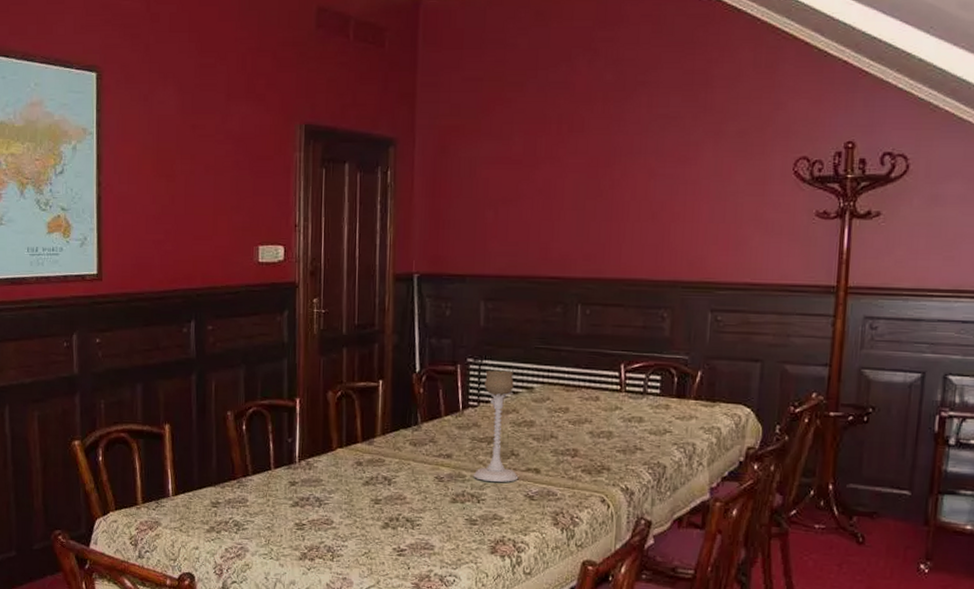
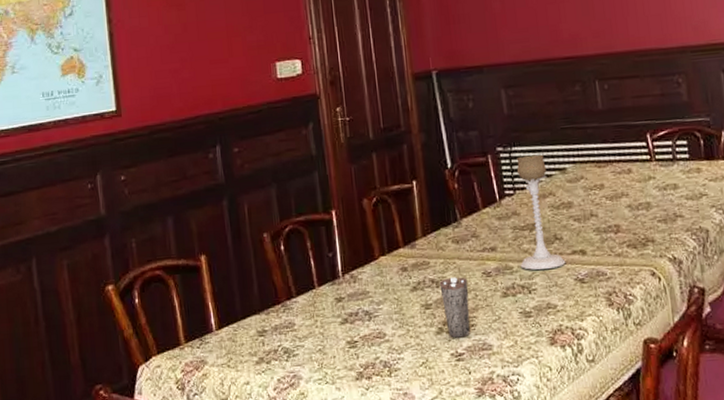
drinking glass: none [391,477,420,535] -> present [439,277,470,338]

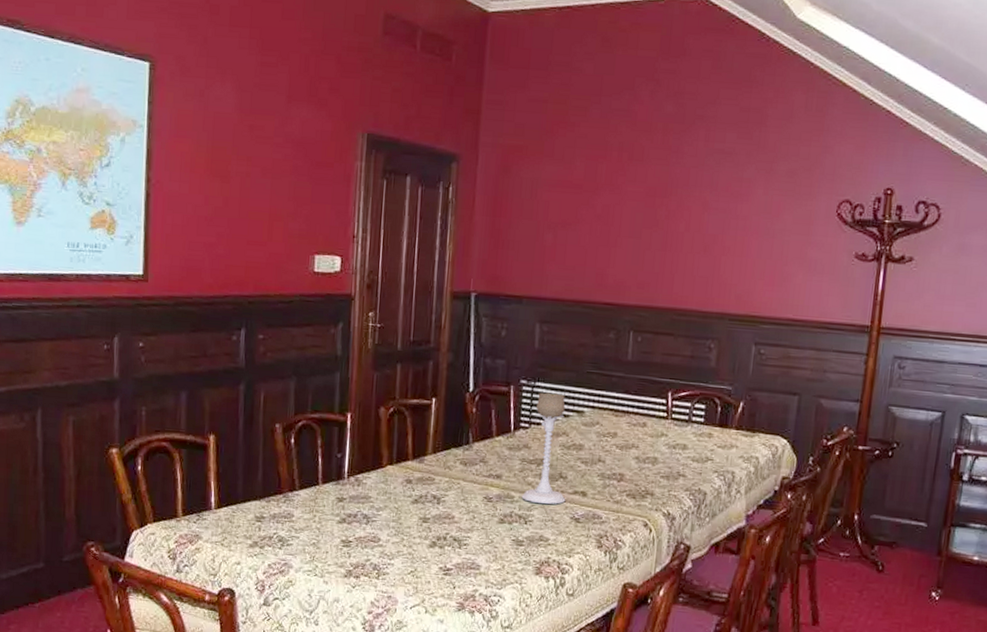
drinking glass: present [439,277,470,338] -> none [440,496,469,554]

